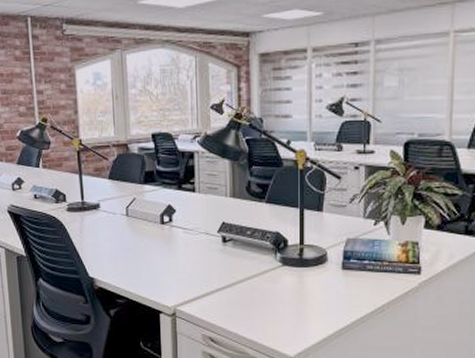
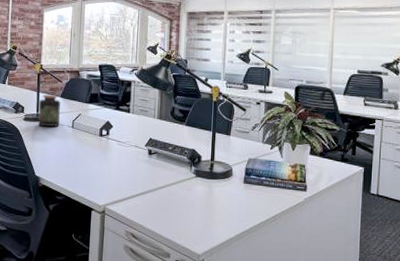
jar: none [83,177,112,216] -> present [38,95,60,127]

